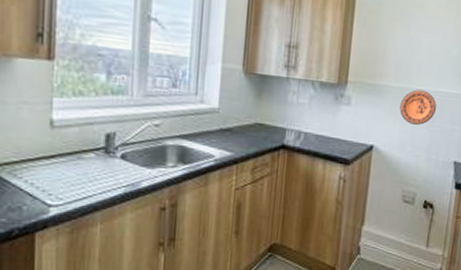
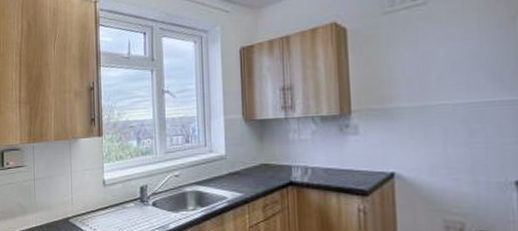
decorative plate: present [399,89,437,125] -> none [421,104,473,144]

